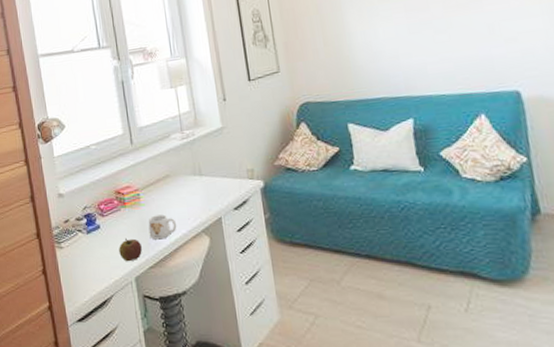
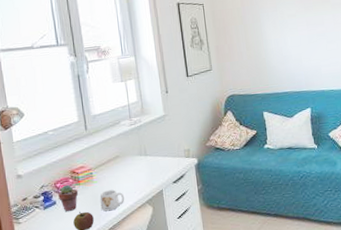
potted succulent: none [102,206,125,238] -> present [58,184,79,212]

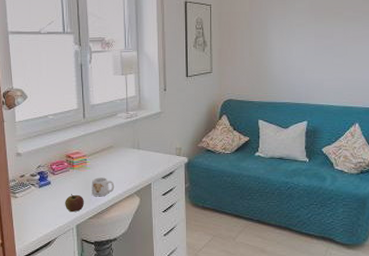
potted succulent: present [58,184,79,212] -> none [53,167,72,193]

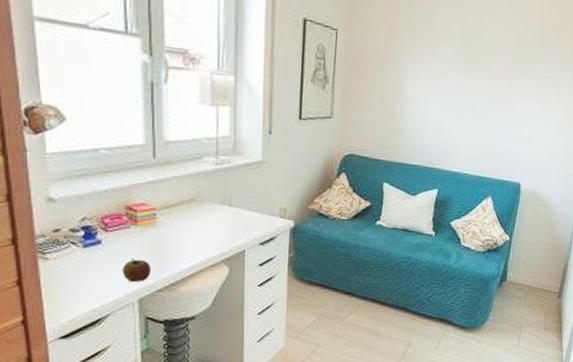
mug: present [91,177,115,197] -> none [162,238,195,264]

